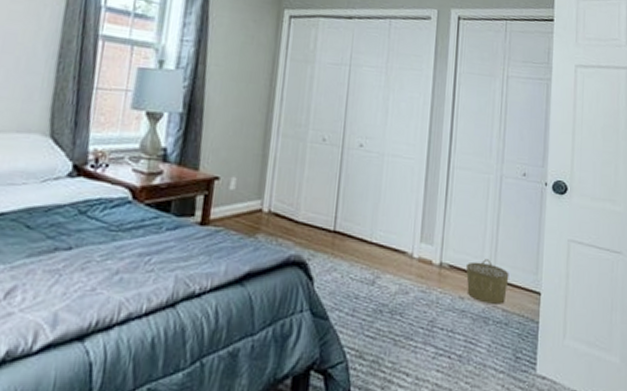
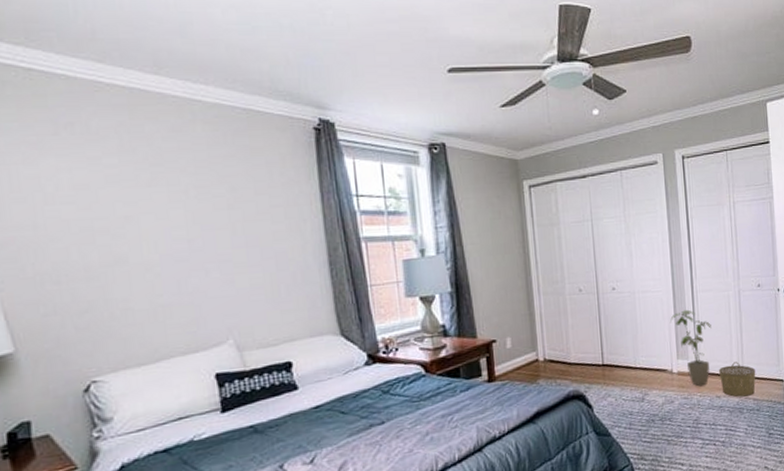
house plant: none [419,185,465,281] -> present [670,309,711,387]

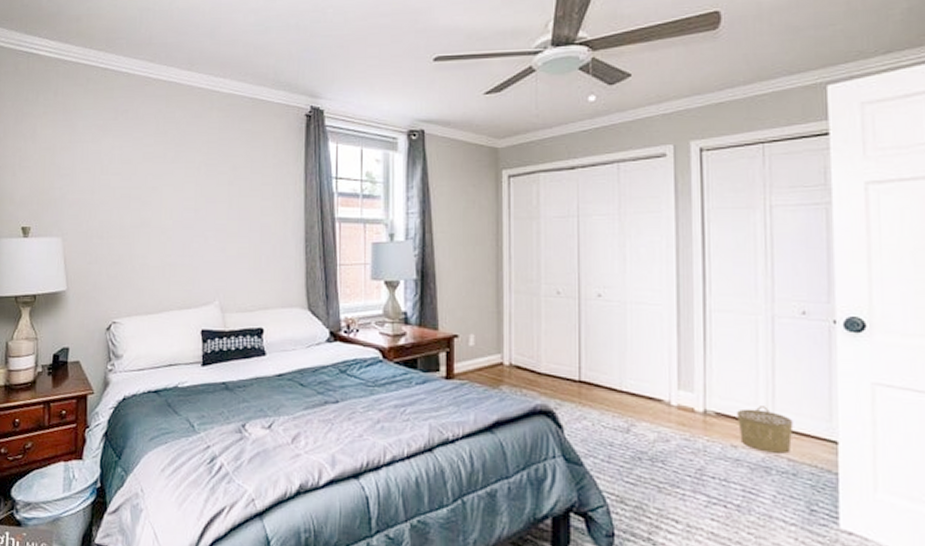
house plant: present [670,309,711,387] -> none [671,331,729,429]

